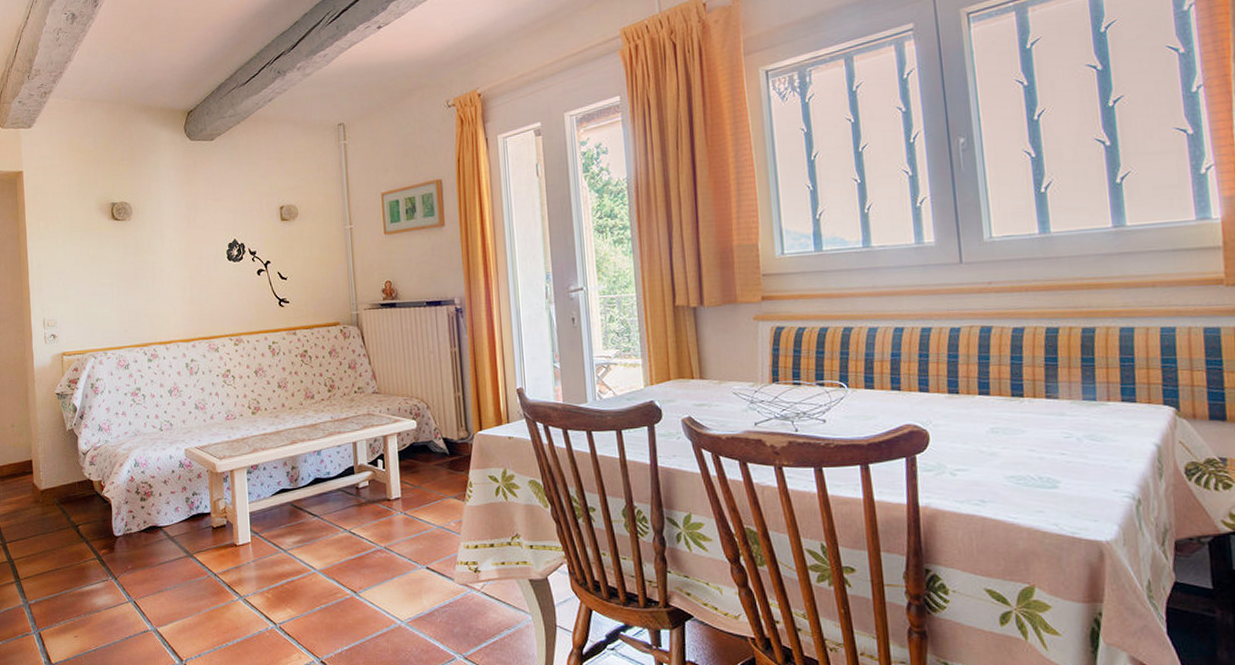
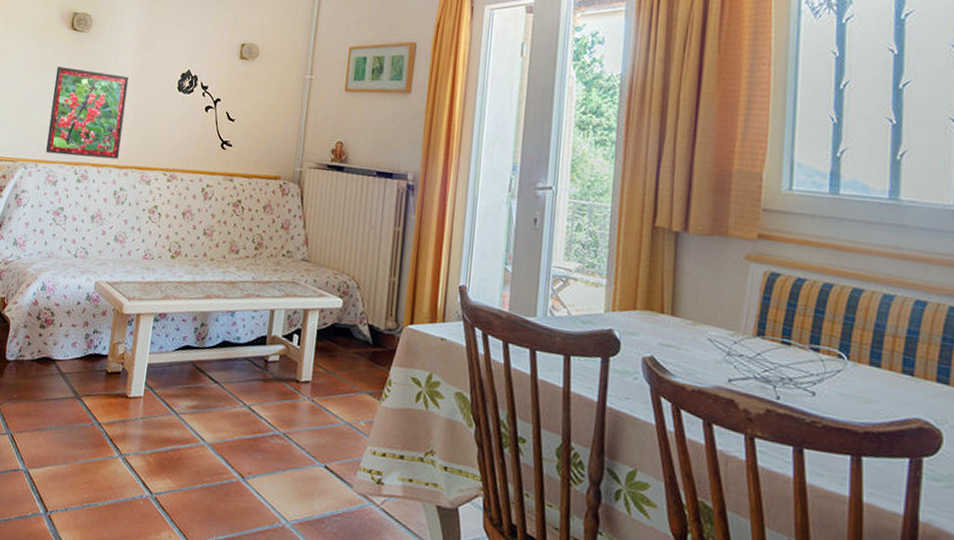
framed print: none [106,255,184,340] -> present [45,67,129,160]

